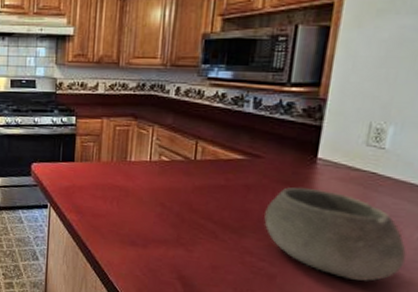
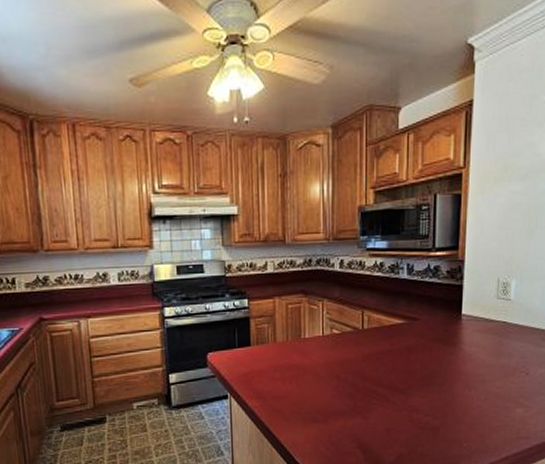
bowl: present [264,187,408,281] -> none [425,342,534,419]

